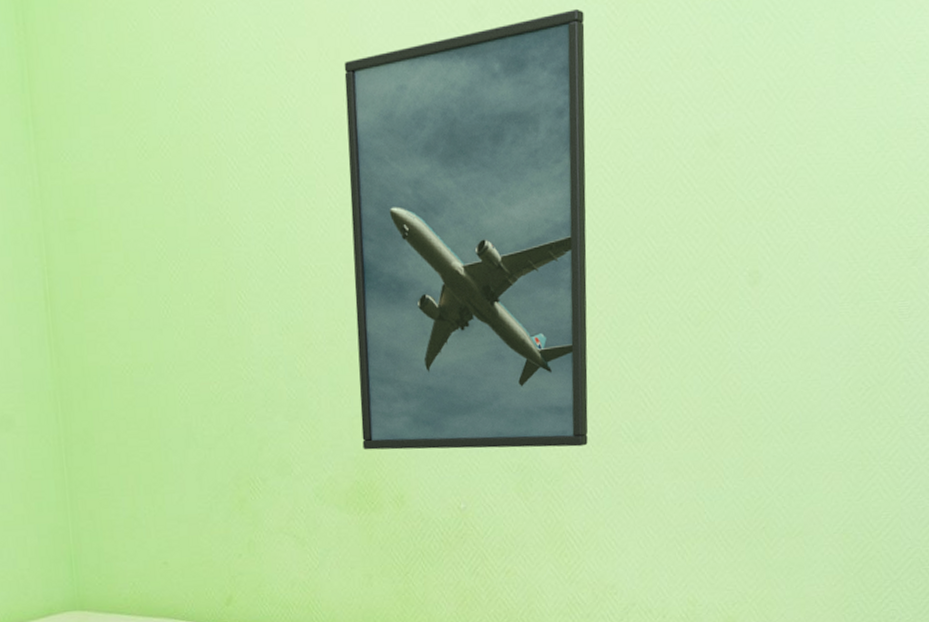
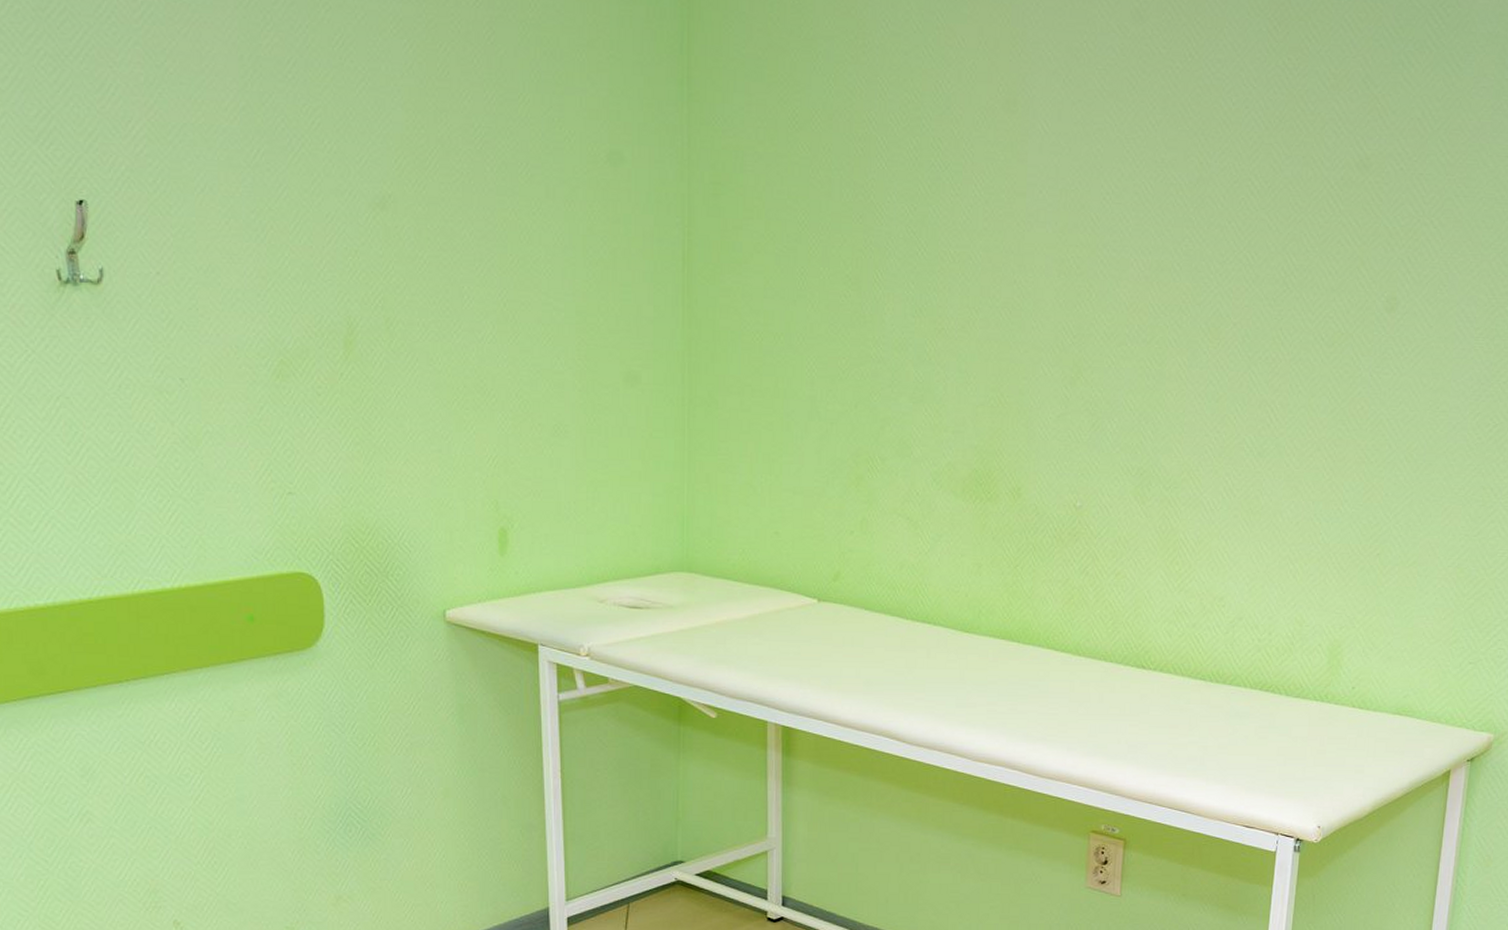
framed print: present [344,8,588,450] -> none [984,20,1246,456]

